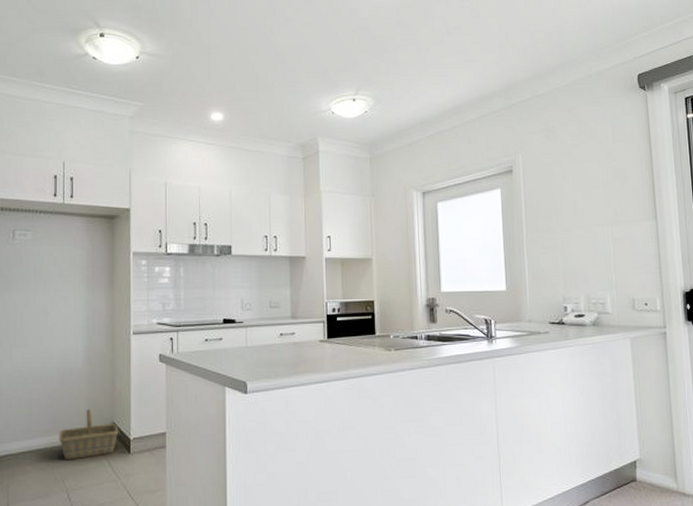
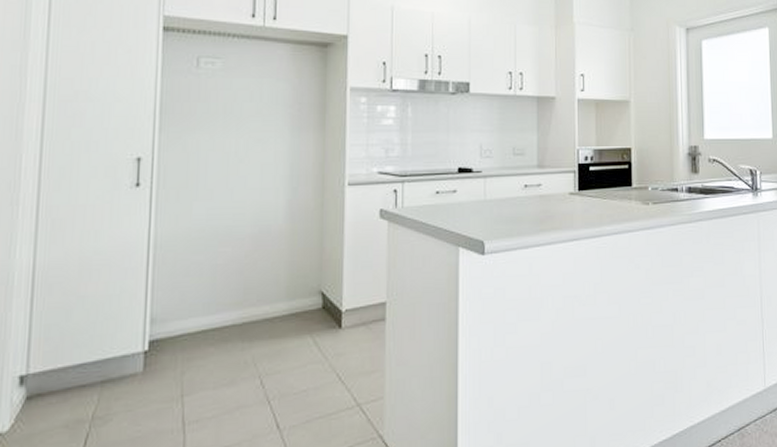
basket: present [59,409,119,461] -> none [251,276,328,339]

